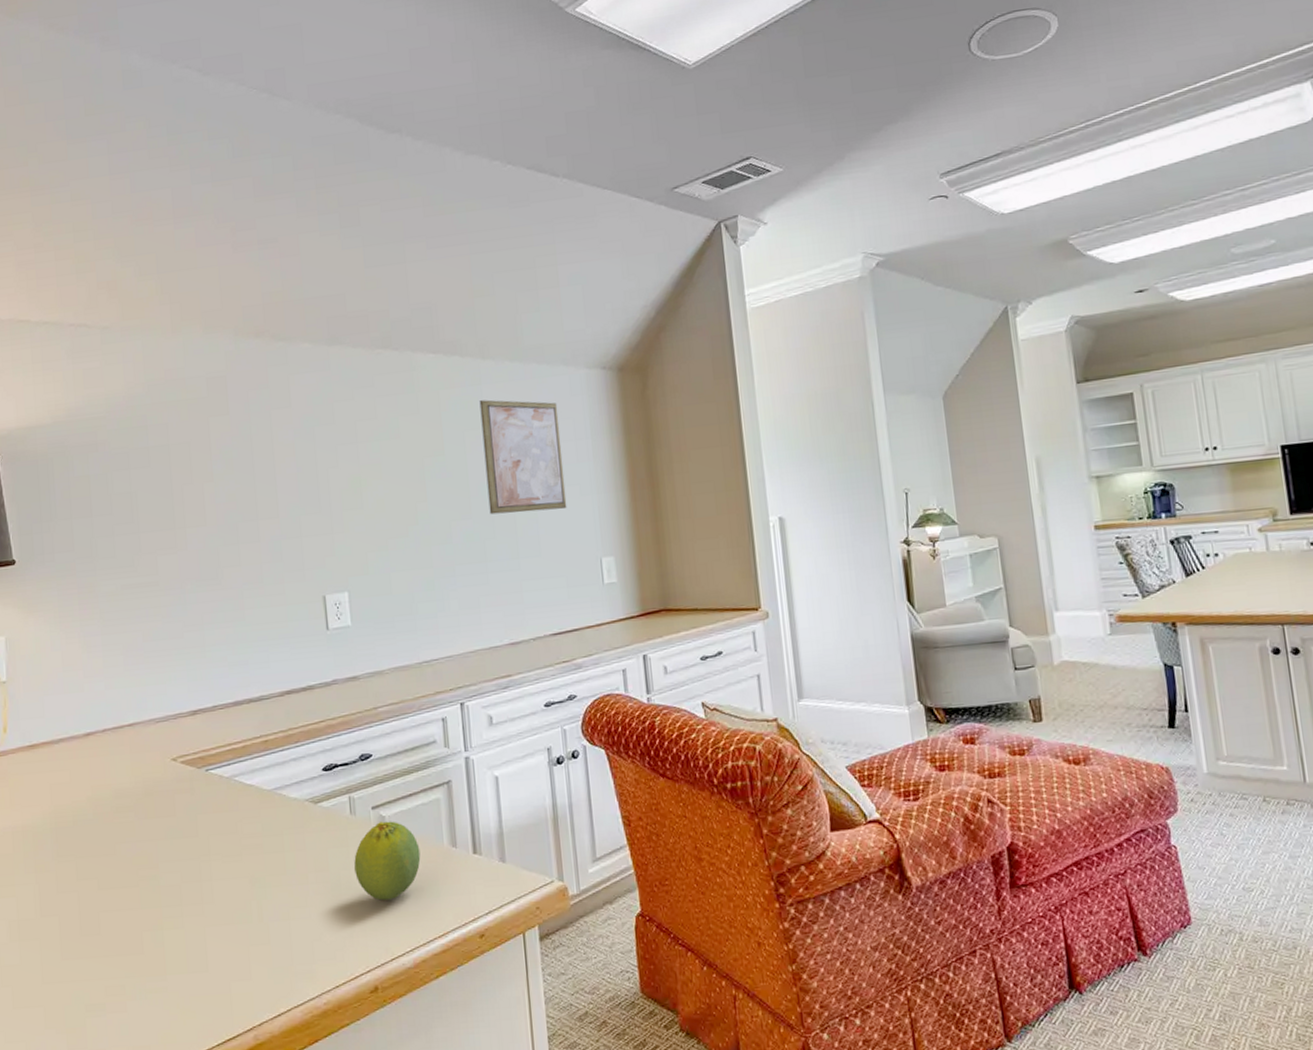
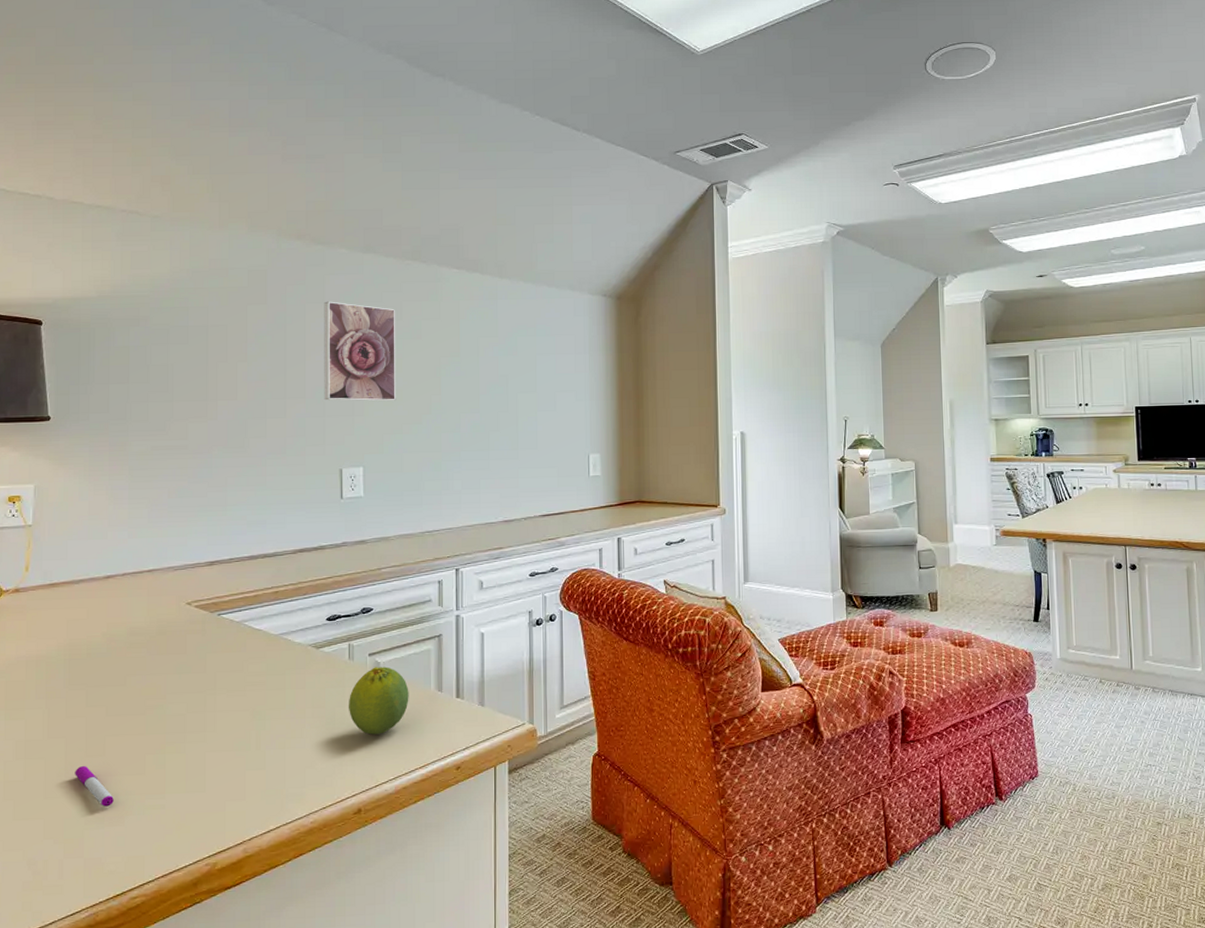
pen: none [71,945,114,992] -> present [75,765,114,807]
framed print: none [290,404,379,519] -> present [324,301,397,401]
wall art: present [479,400,567,515] -> none [494,313,563,411]

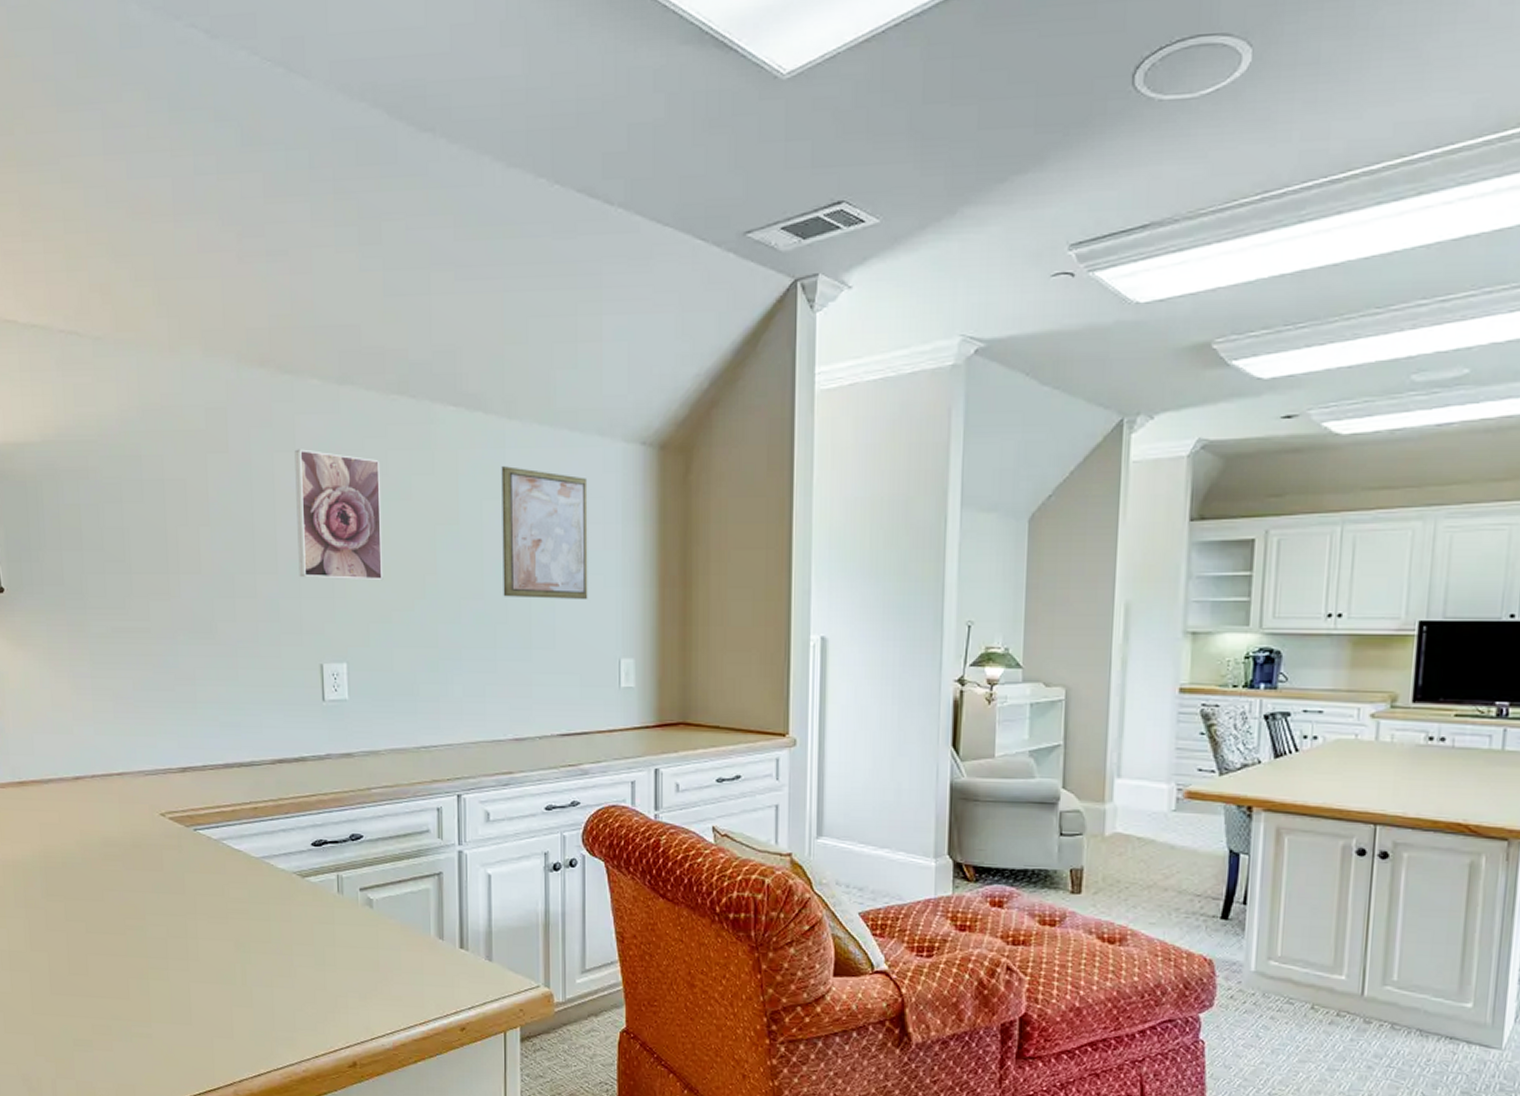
pen: present [75,765,114,807] -> none [60,983,100,1030]
fruit: present [349,666,409,735] -> none [339,904,406,982]
wall art: none [494,313,563,411] -> present [501,466,588,599]

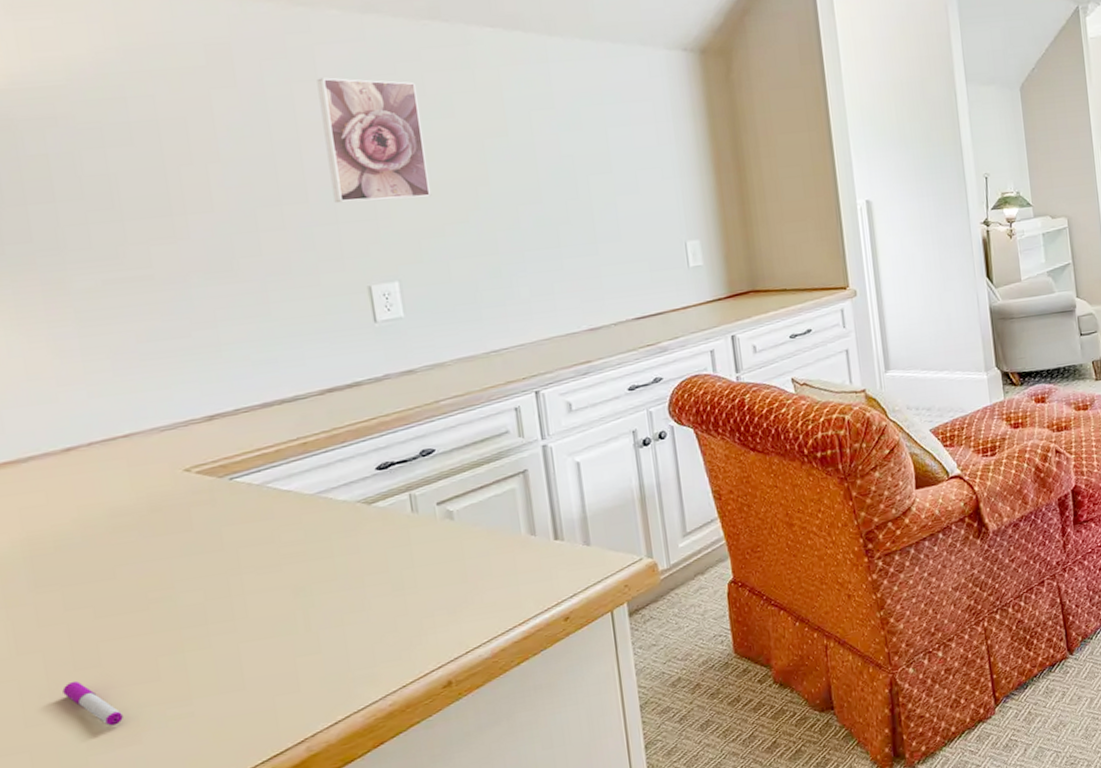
pen: none [60,983,100,1030] -> present [62,680,123,726]
wall art: present [501,466,588,599] -> none [547,78,648,199]

